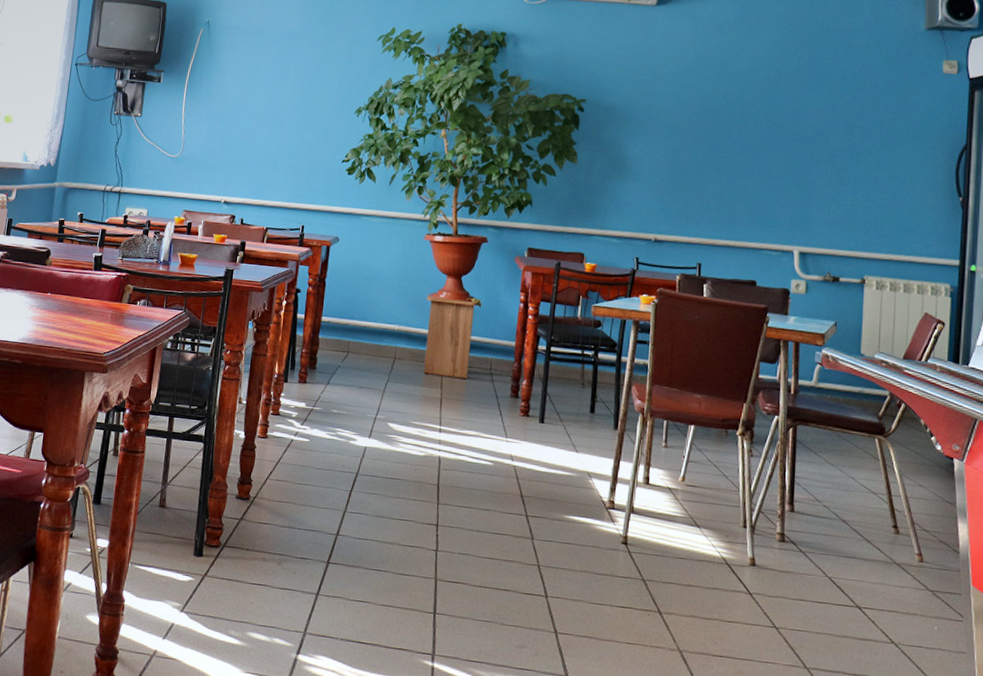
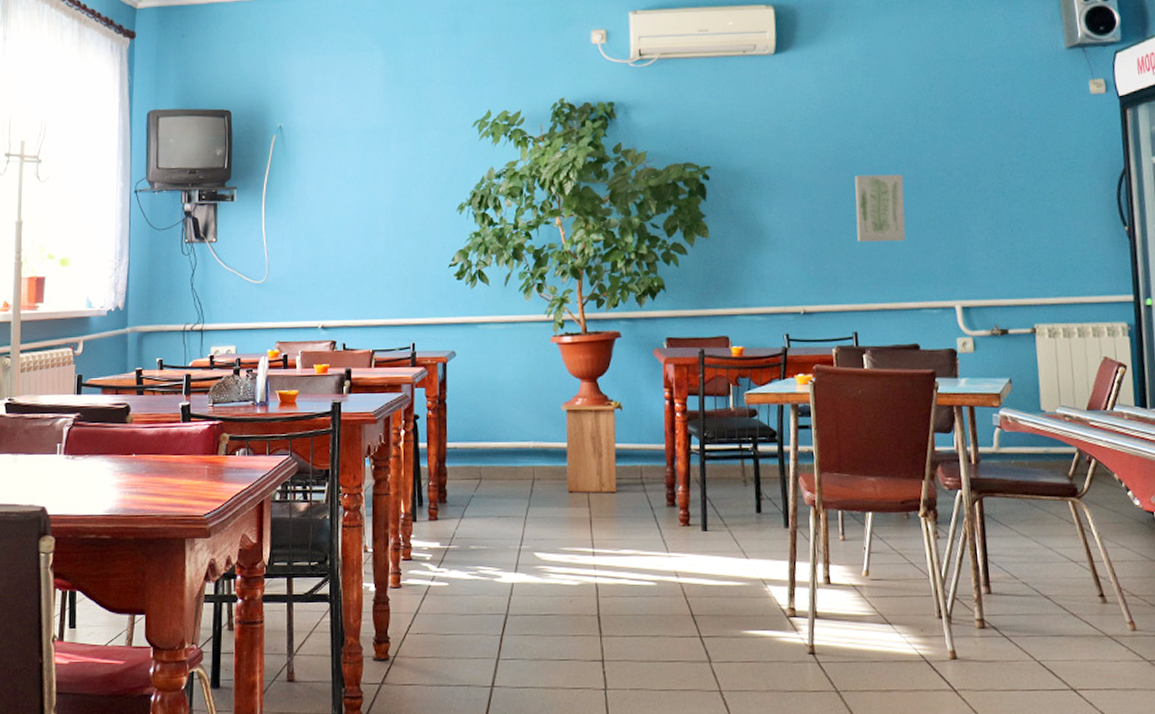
wall art: none [712,123,760,187] -> present [854,174,906,242]

